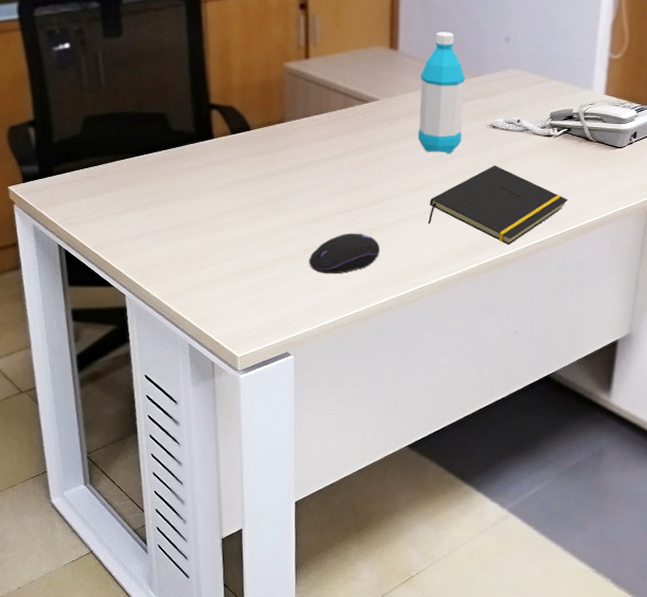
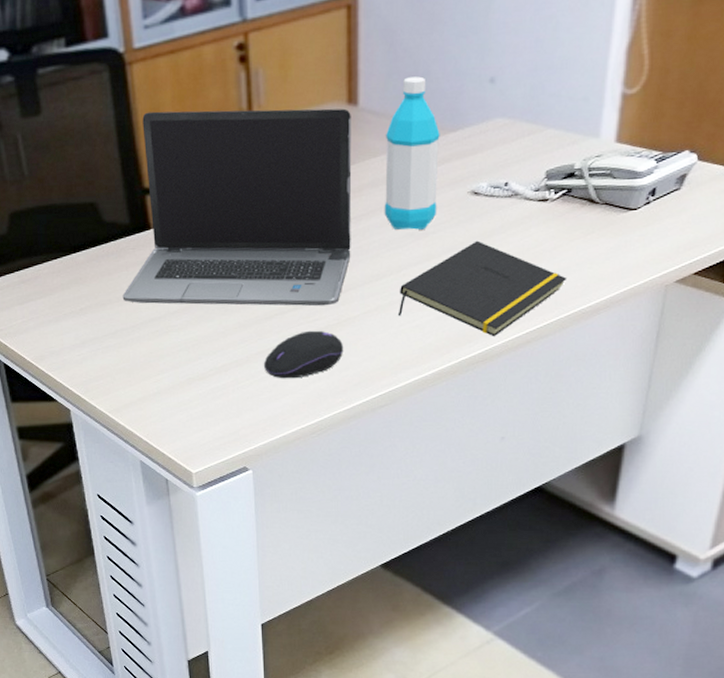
laptop computer: none [183,42,392,213] -> present [122,108,352,306]

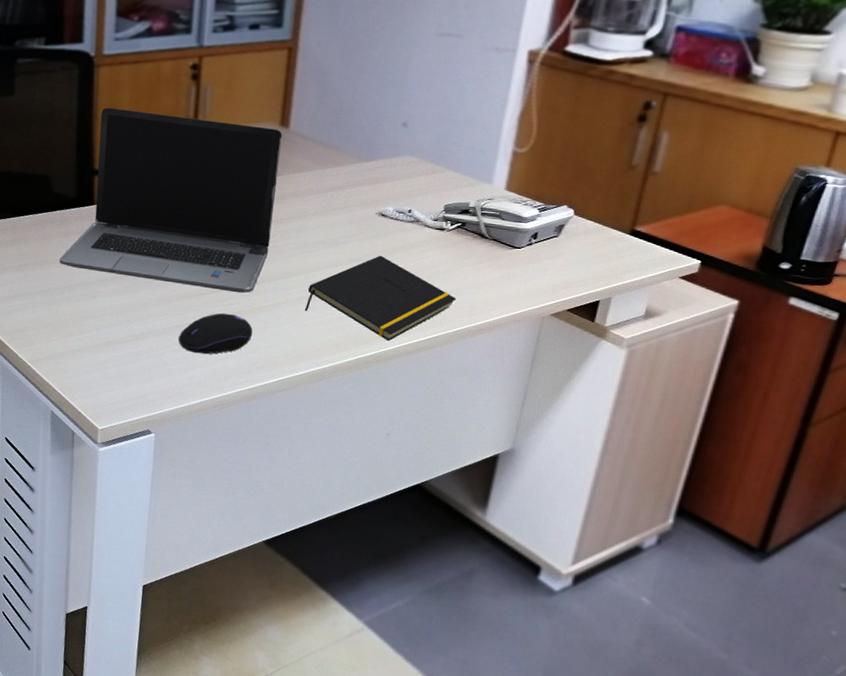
water bottle: present [384,76,440,230] -> none [301,112,357,239]

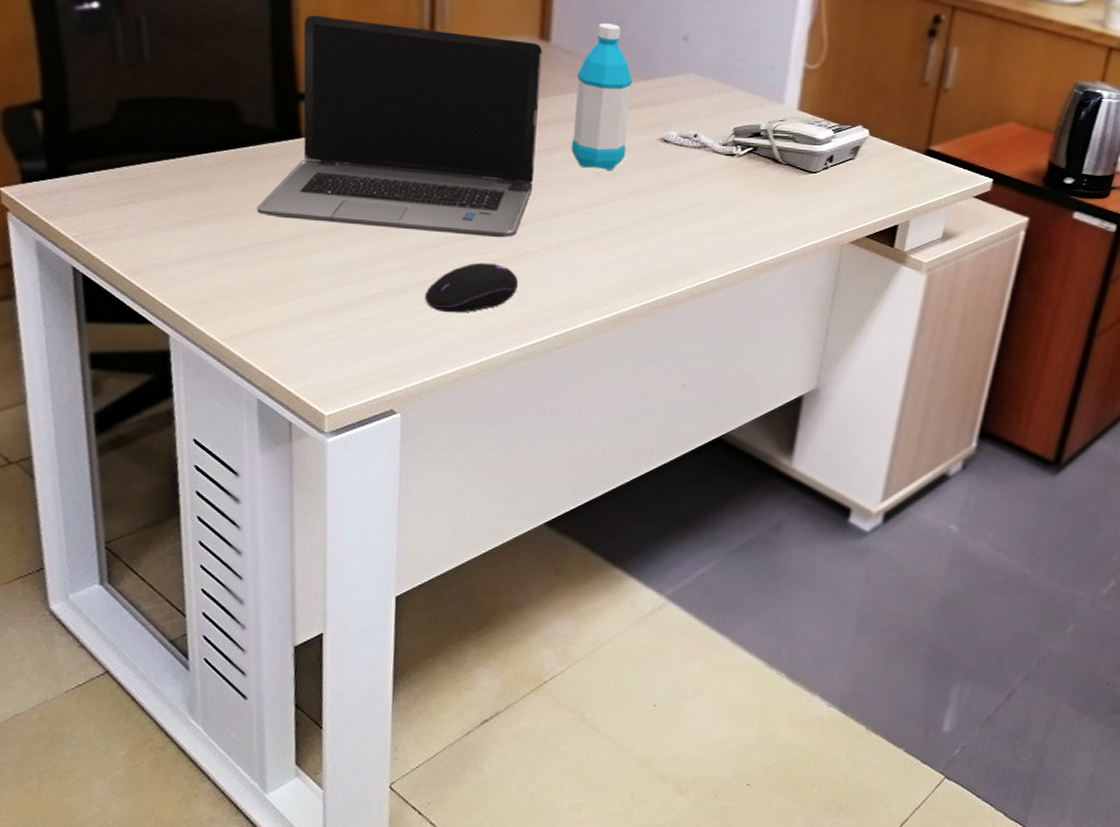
water bottle: none [301,112,357,239] -> present [571,23,633,170]
notepad: present [304,255,457,341] -> none [579,186,752,282]

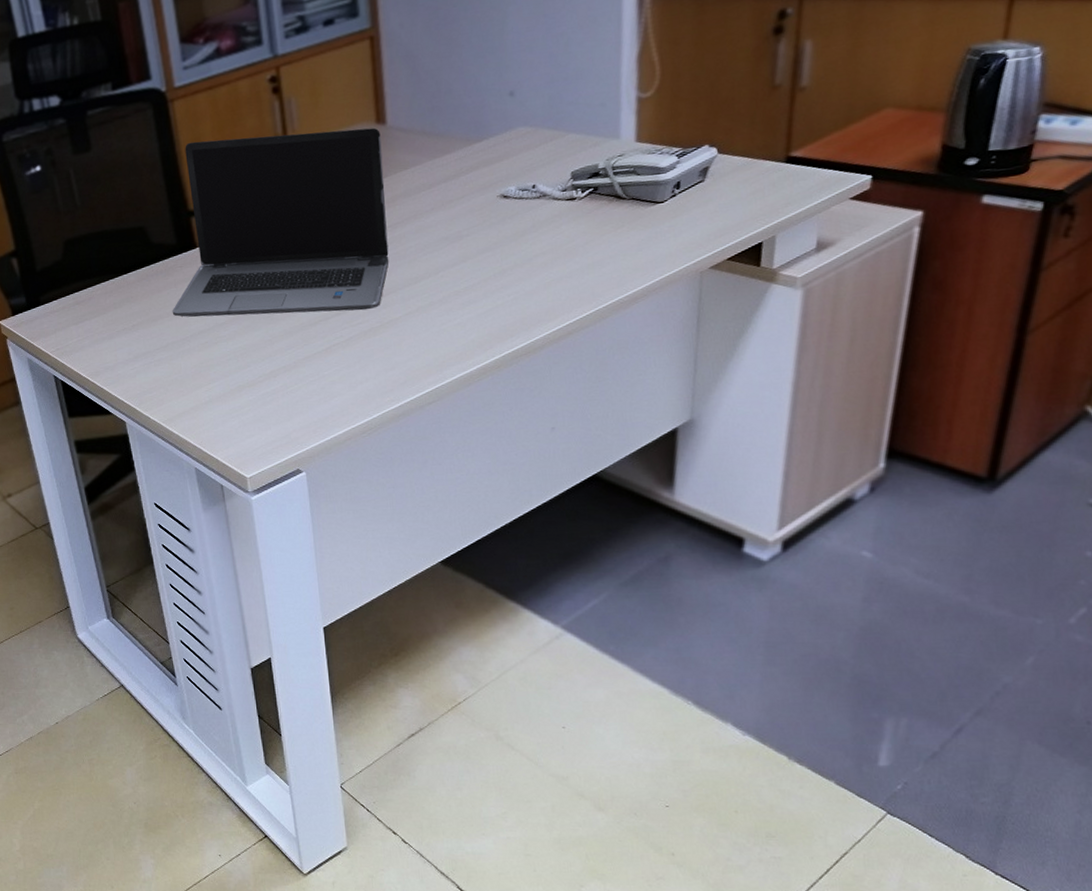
computer mouse: present [425,262,519,313] -> none [311,333,389,382]
water bottle: present [571,23,633,170] -> none [414,94,469,235]

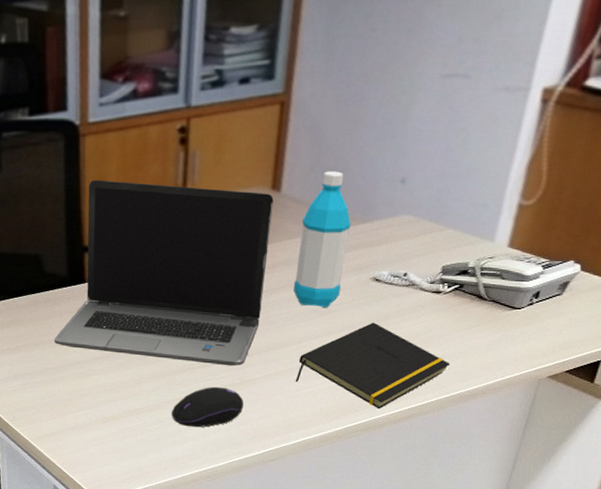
computer mouse: none [311,333,389,382] -> present [171,386,244,428]
water bottle: none [414,94,469,235] -> present [293,171,351,308]
notepad: none [438,240,602,330] -> present [295,322,451,409]

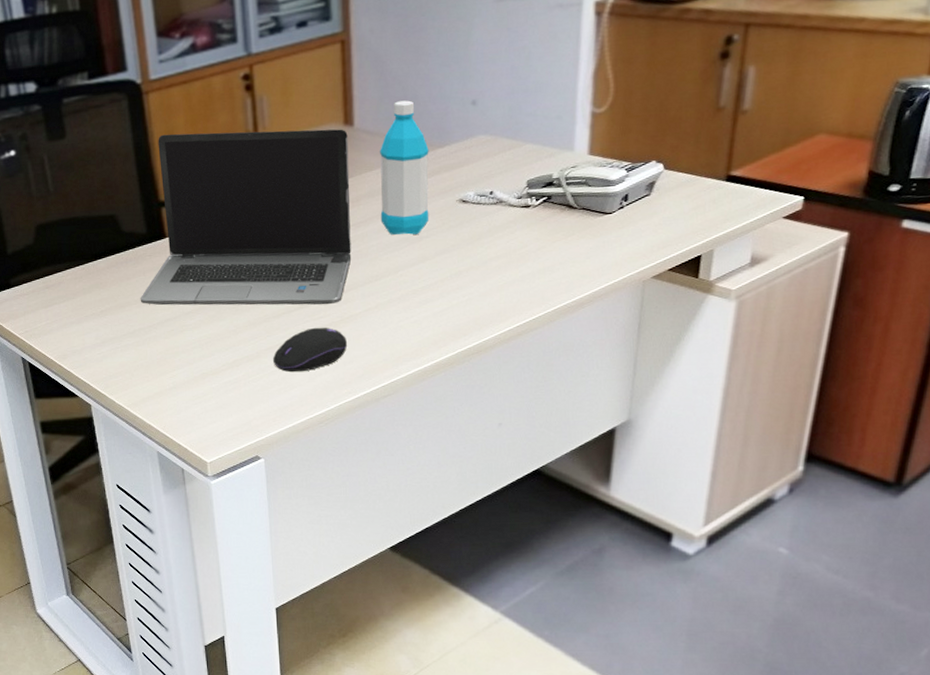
notepad: present [295,322,451,409] -> none [396,243,552,330]

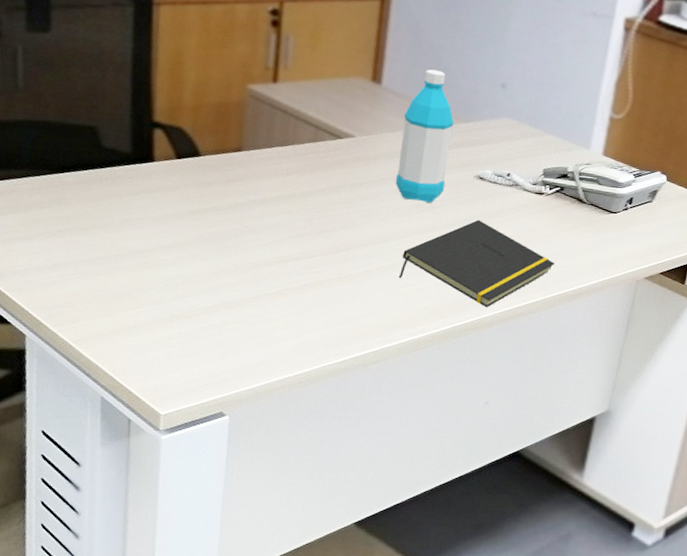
laptop computer: present [140,129,352,305] -> none [110,51,374,260]
computer mouse: present [273,327,348,373] -> none [256,281,342,327]
notepad: none [396,243,552,330] -> present [398,219,555,307]

